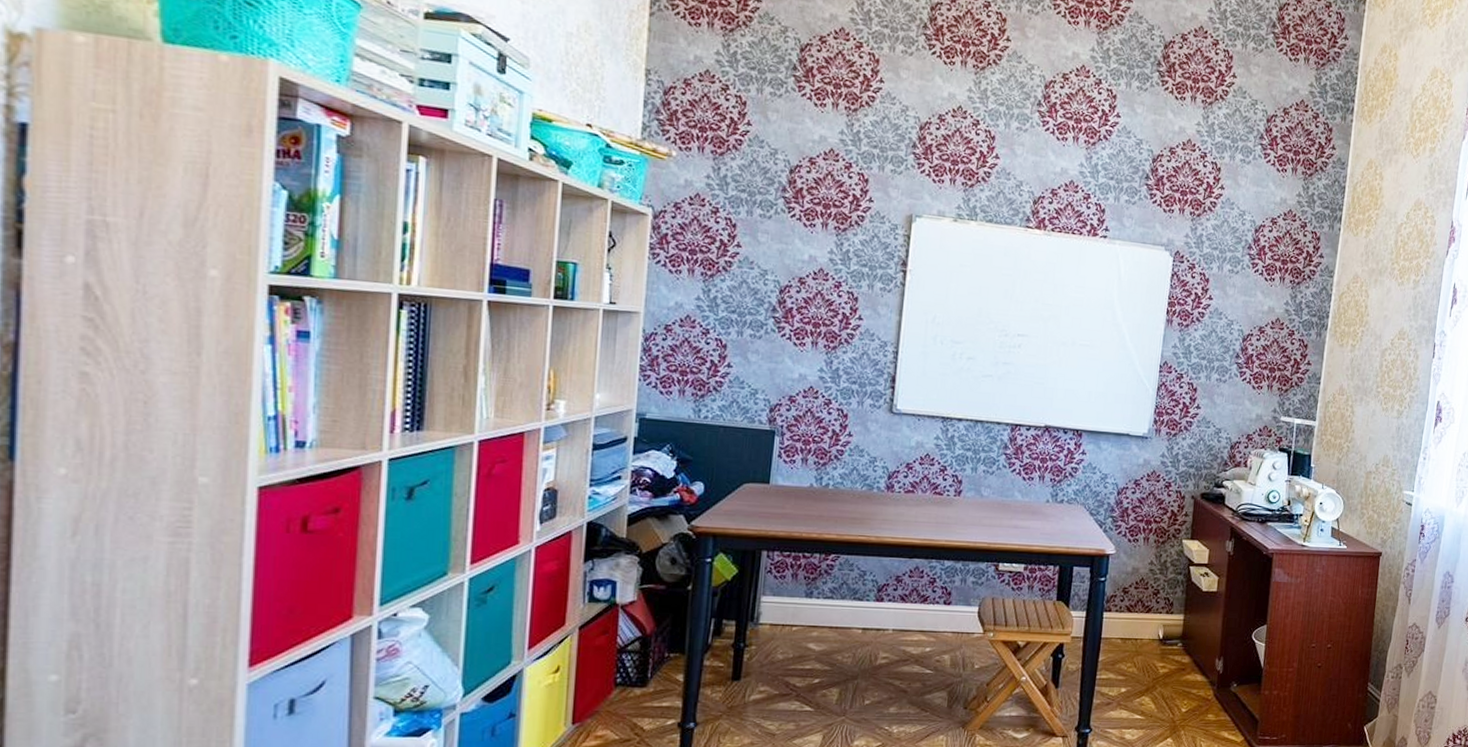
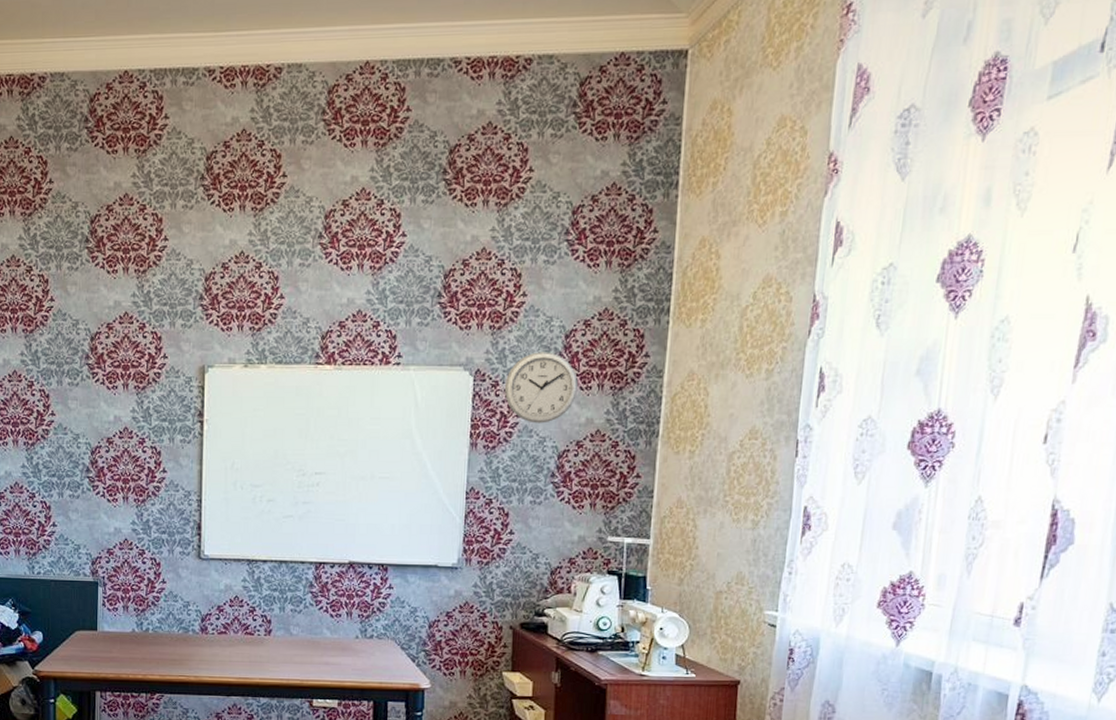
wall clock: none [1199,241,1264,308] -> present [504,352,579,424]

